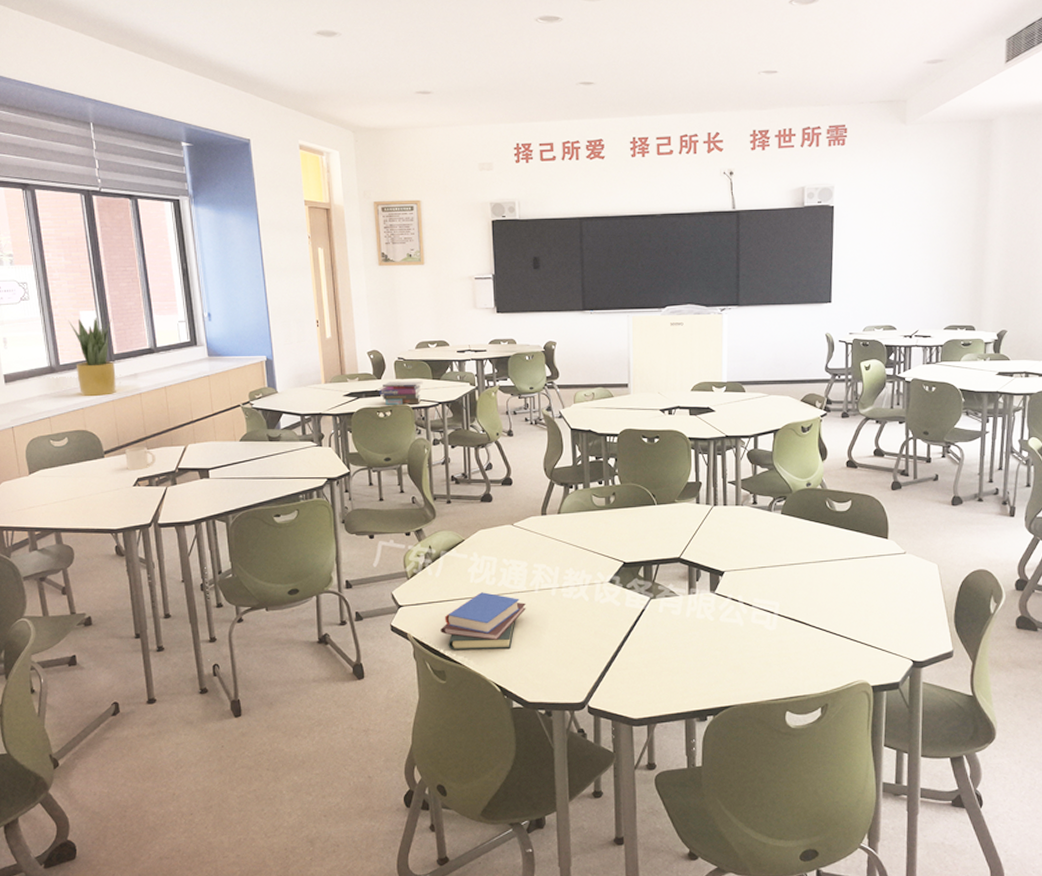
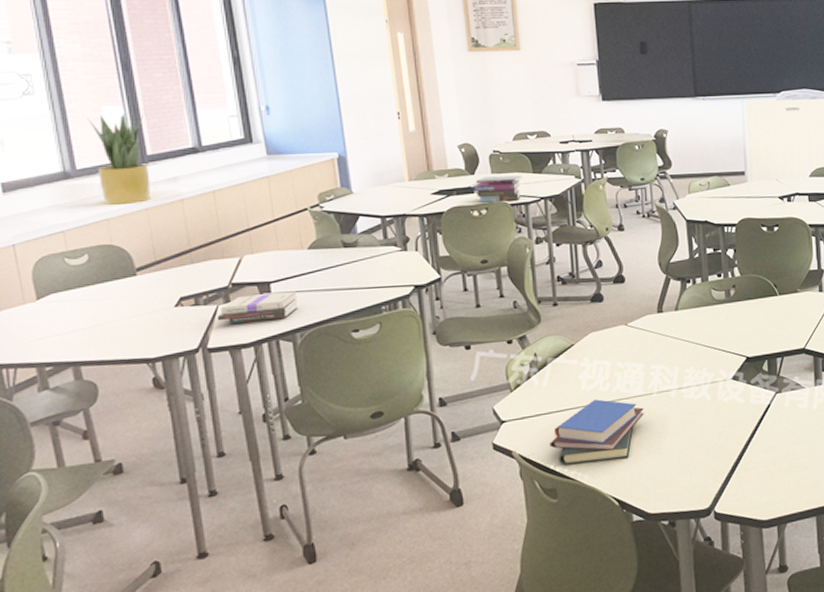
mug: present [124,446,156,471] -> none [162,260,203,289]
books: none [166,478,231,504] -> present [217,291,298,325]

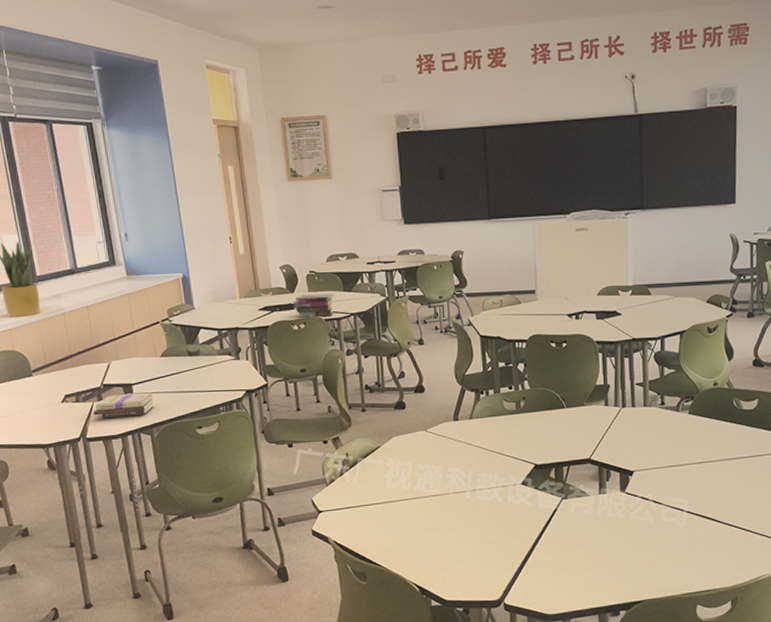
book: present [550,399,644,465] -> none [360,496,441,553]

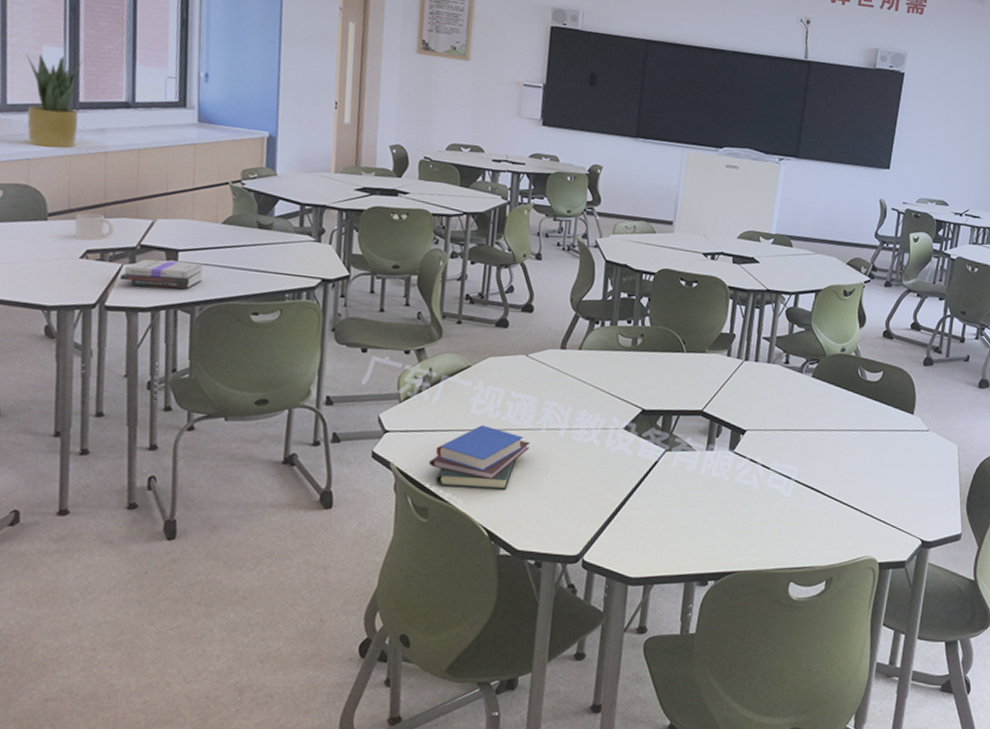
mug: none [51,364,82,388] -> present [74,212,114,241]
books: present [292,293,335,318] -> none [396,181,449,211]
book: none [360,496,441,553] -> present [429,425,530,490]

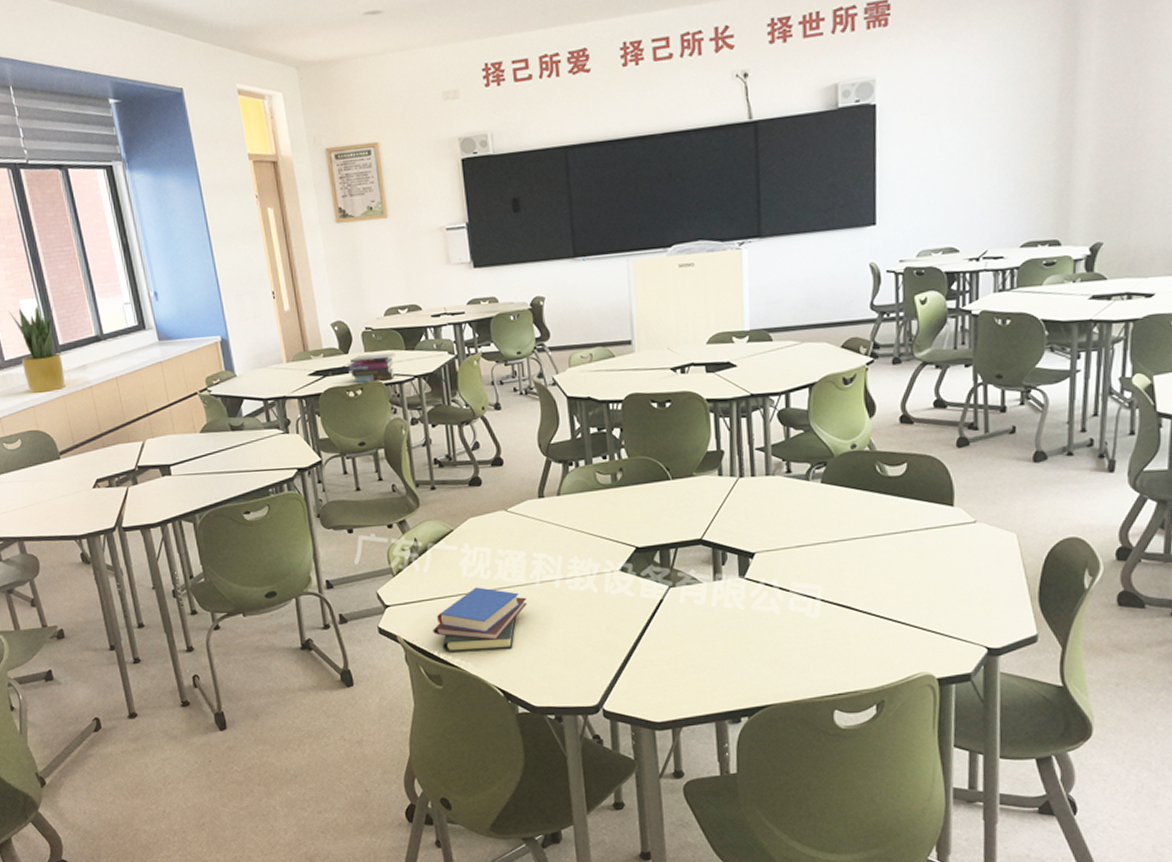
mug: present [74,212,114,241] -> none [80,444,114,472]
books: present [119,258,204,290] -> none [128,473,195,505]
books: none [396,181,449,211] -> present [347,353,395,383]

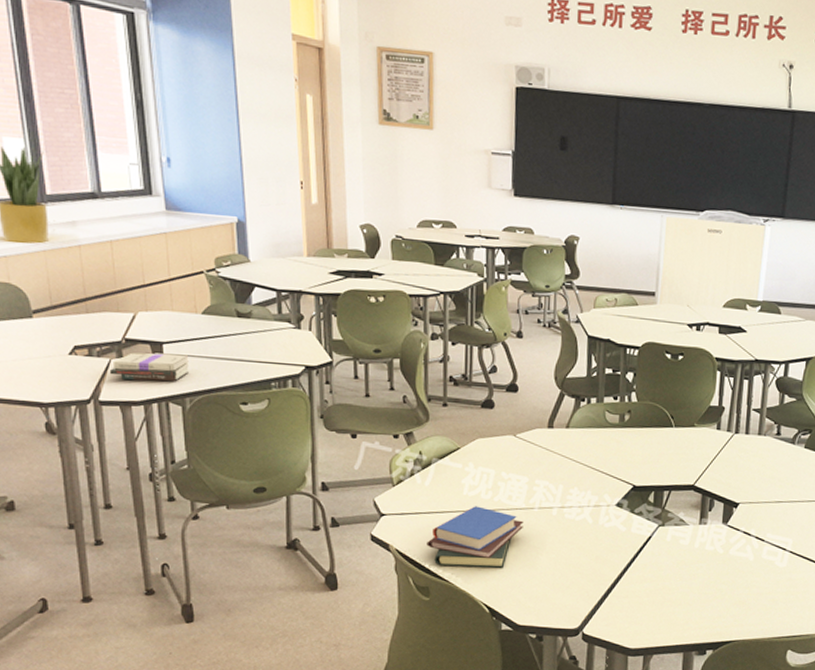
books: none [128,473,195,505] -> present [109,352,189,382]
books: present [347,353,395,383] -> none [371,262,423,292]

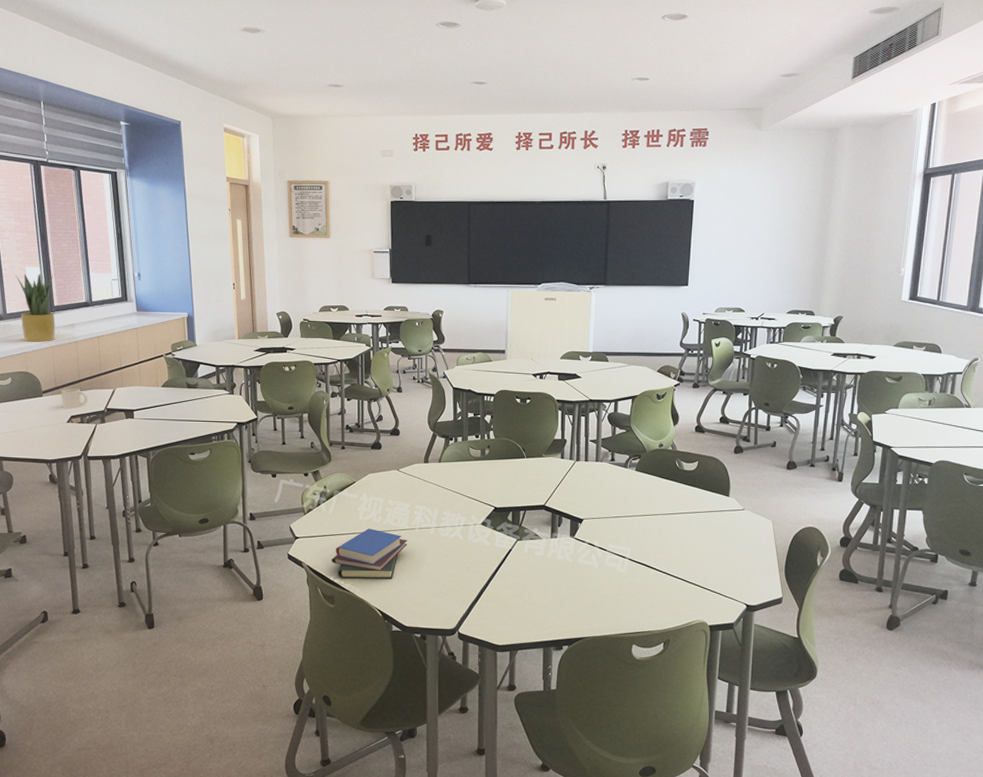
mug: none [58,308,97,337] -> present [60,388,88,409]
books: present [109,352,189,382] -> none [95,418,152,440]

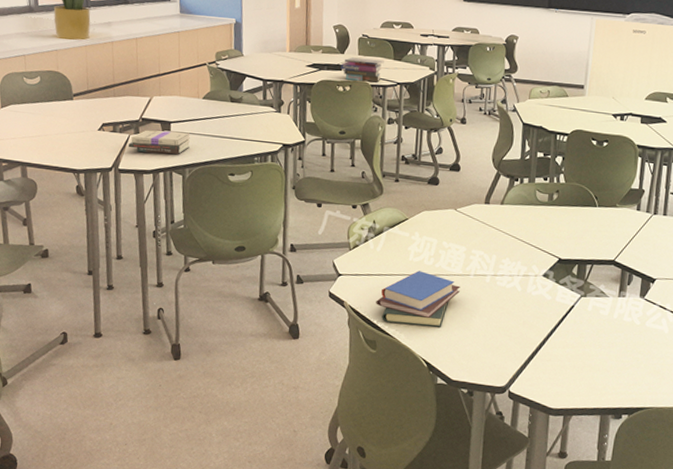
mug: present [60,388,88,409] -> none [92,92,122,116]
books: none [95,418,152,440] -> present [128,130,191,155]
books: none [286,340,324,361] -> present [341,57,384,83]

